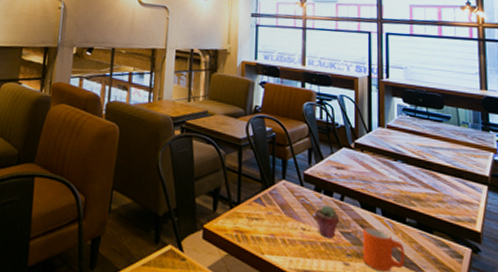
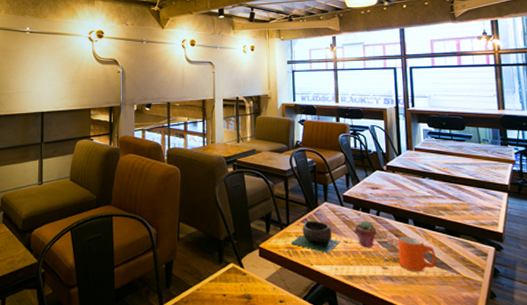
bowl: none [240,199,297,241] -> present [290,220,340,253]

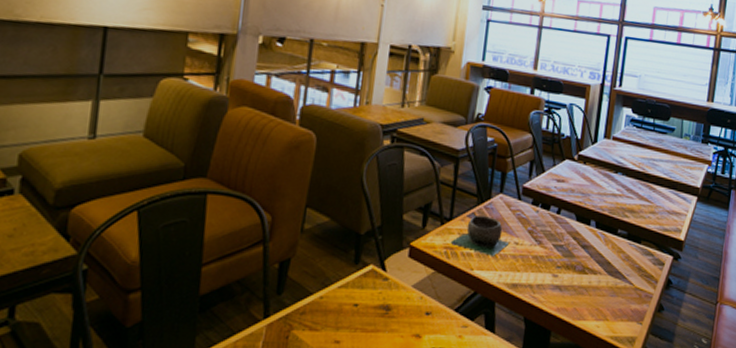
potted succulent: present [355,220,377,248] -> none [529,218,555,252]
mug: present [397,236,436,273] -> none [571,239,613,282]

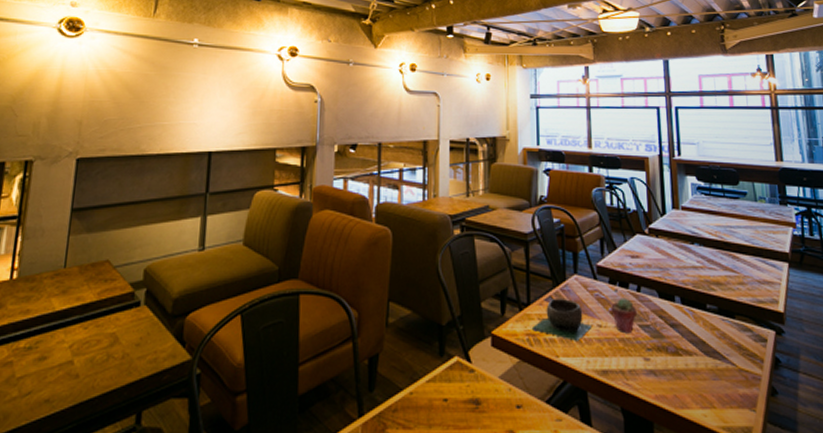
potted succulent: none [529,218,555,252] -> present [611,297,638,334]

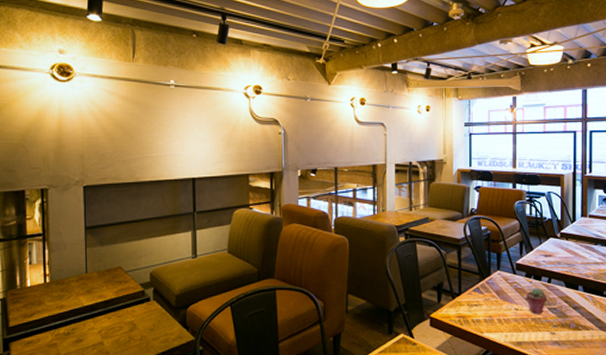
bowl: present [531,297,593,341] -> none [462,288,511,321]

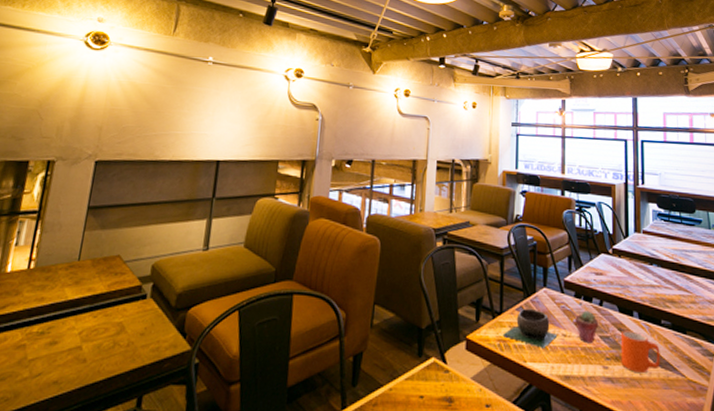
bowl: none [462,288,511,321] -> present [502,308,558,348]
mug: none [566,302,602,337] -> present [620,330,660,374]

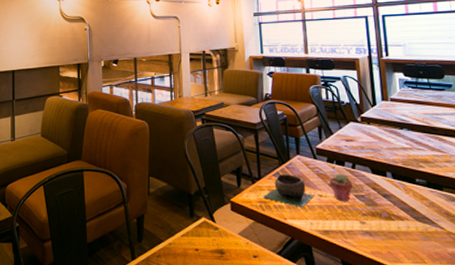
mug: present [620,330,660,374] -> none [375,190,418,227]

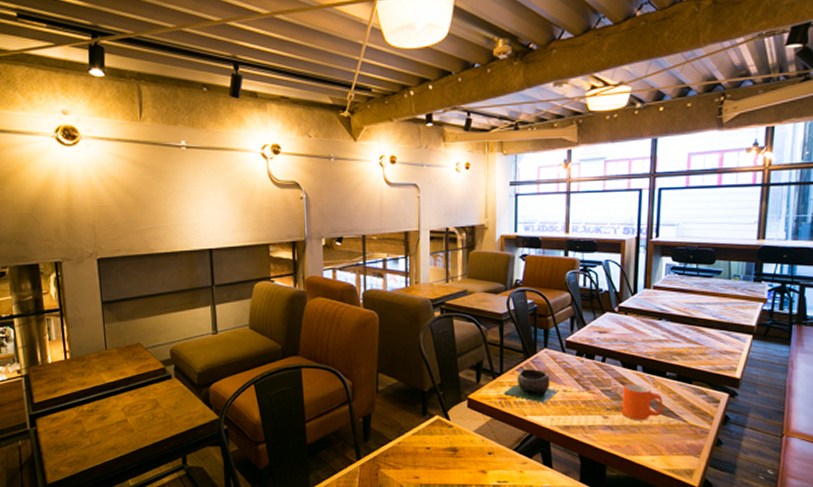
potted succulent: present [329,173,353,202] -> none [576,367,601,397]
mug: none [375,190,418,227] -> present [621,384,663,421]

